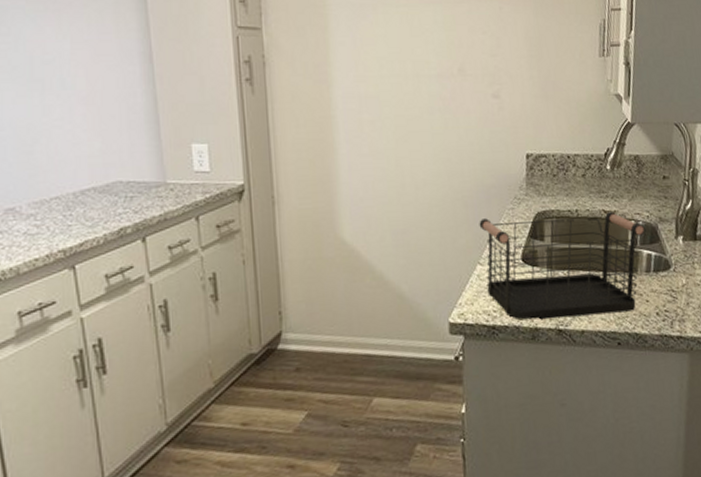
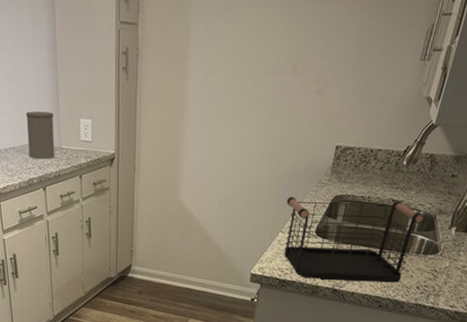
canister: none [111,138,158,201] -> present [25,111,55,160]

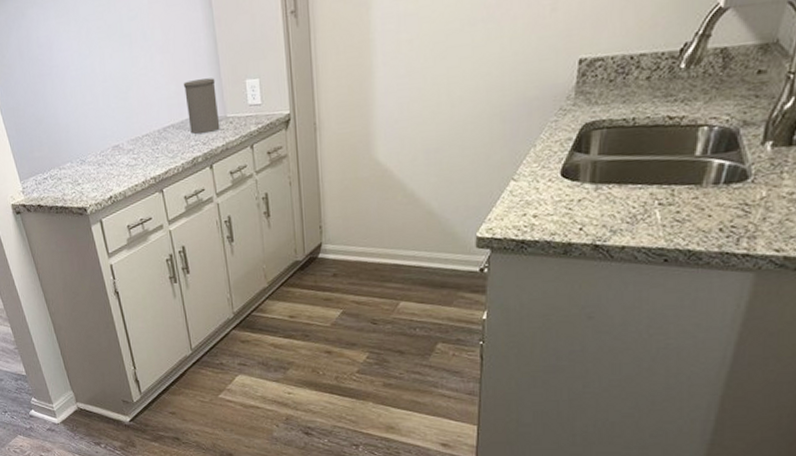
dish rack: present [284,197,425,283] -> none [516,117,721,236]

